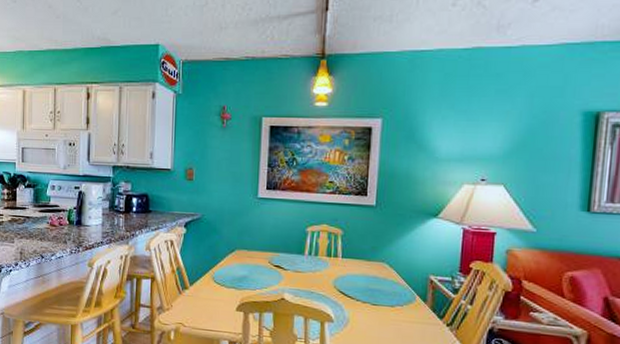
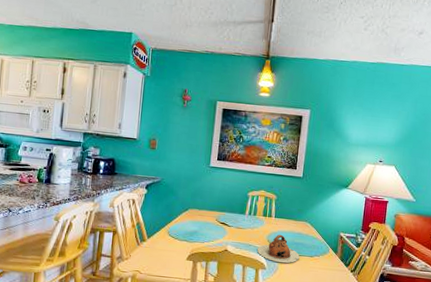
teapot: none [321,278,377,315] -> present [257,234,300,263]

